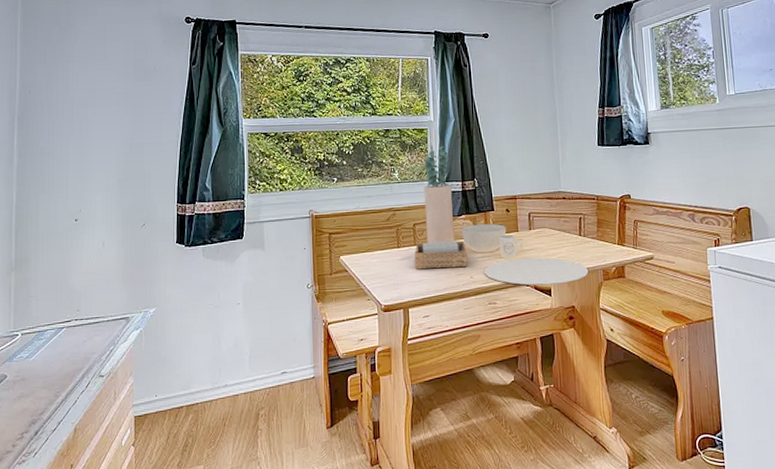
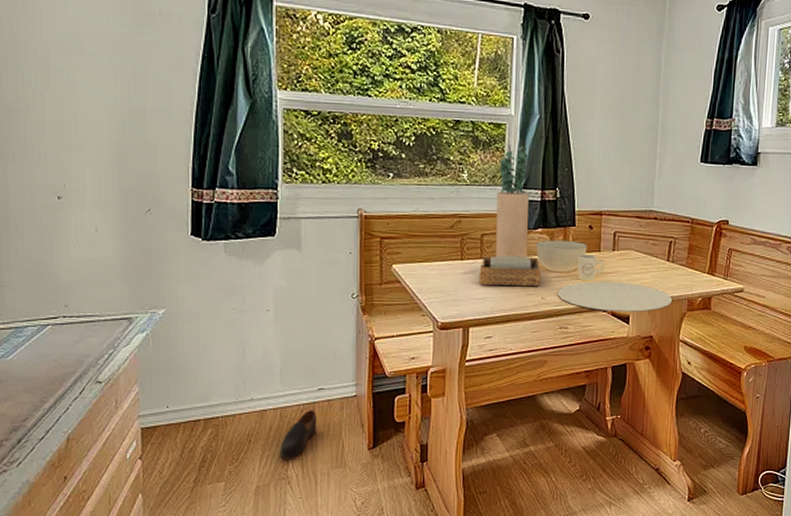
shoe: none [250,393,282,441] -> present [280,410,317,459]

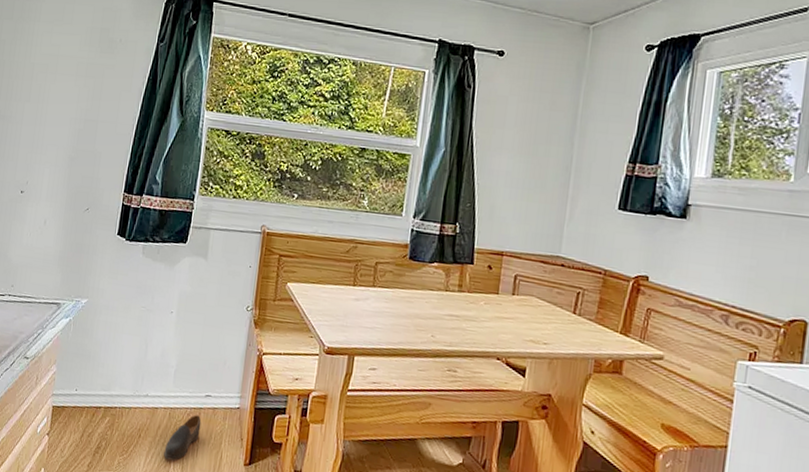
napkin holder: present [479,255,541,287] -> none [368,284,433,323]
vase: present [495,140,529,258] -> none [387,171,431,292]
bowl: present [535,240,587,274] -> none [429,275,485,313]
placemat: present [557,281,673,313] -> none [448,324,577,367]
mug: present [577,254,604,281] -> none [471,294,502,325]

